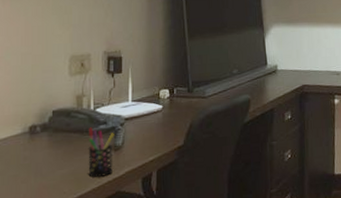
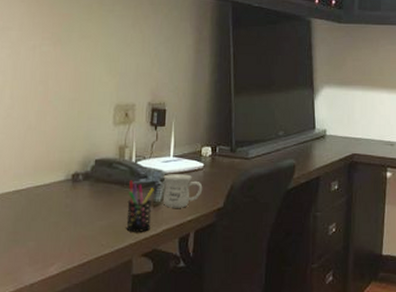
mug: none [123,117,163,151] -> present [163,174,203,208]

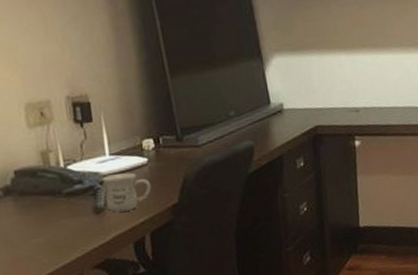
pen holder: present [126,180,154,232] -> none [61,188,98,245]

